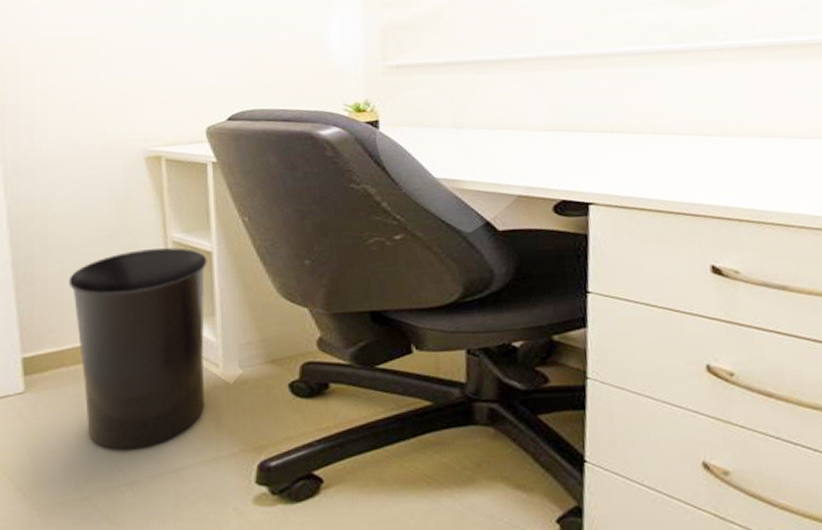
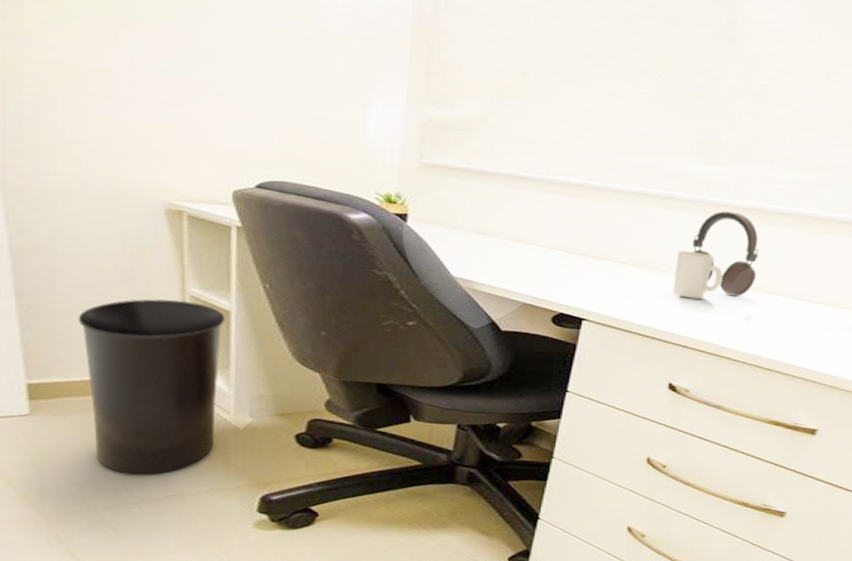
mug: none [684,105,746,161] -> present [672,250,723,300]
headphones: none [698,53,787,149] -> present [692,211,759,297]

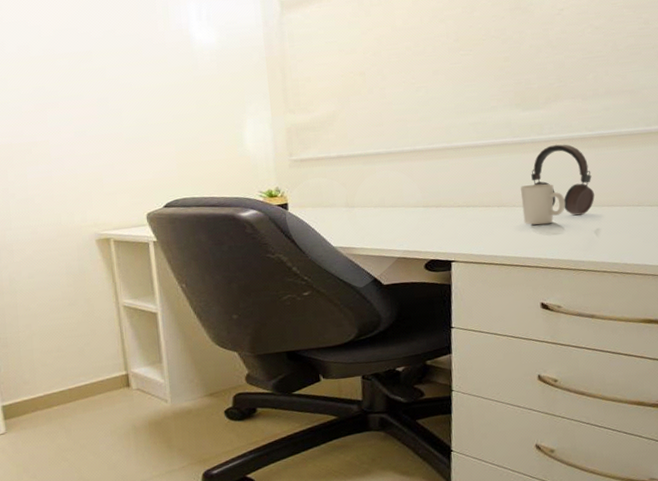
waste bin: present [78,299,225,475] -> none [37,311,158,472]

